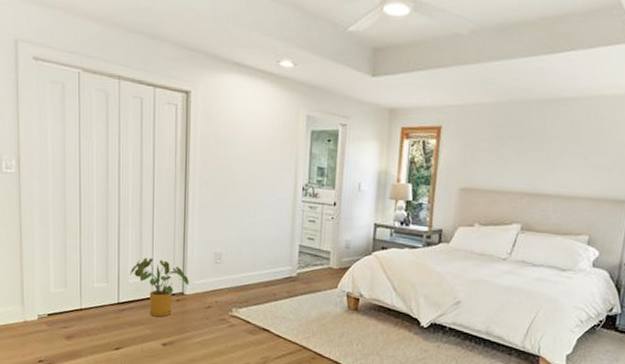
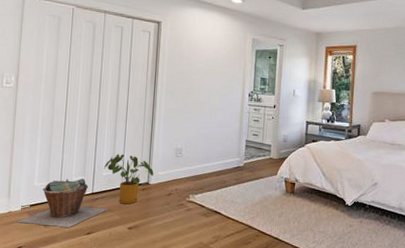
laundry basket: none [34,286,139,342] -> present [17,179,109,228]

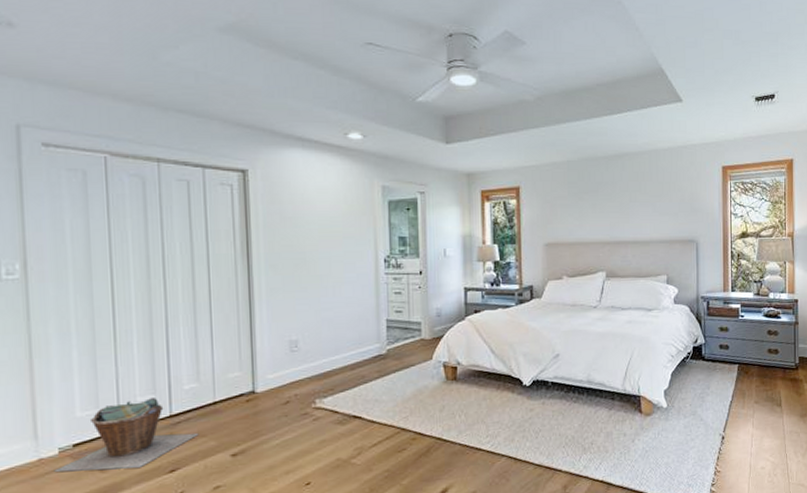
house plant: present [103,154,154,205] -> none [183,357,261,425]

